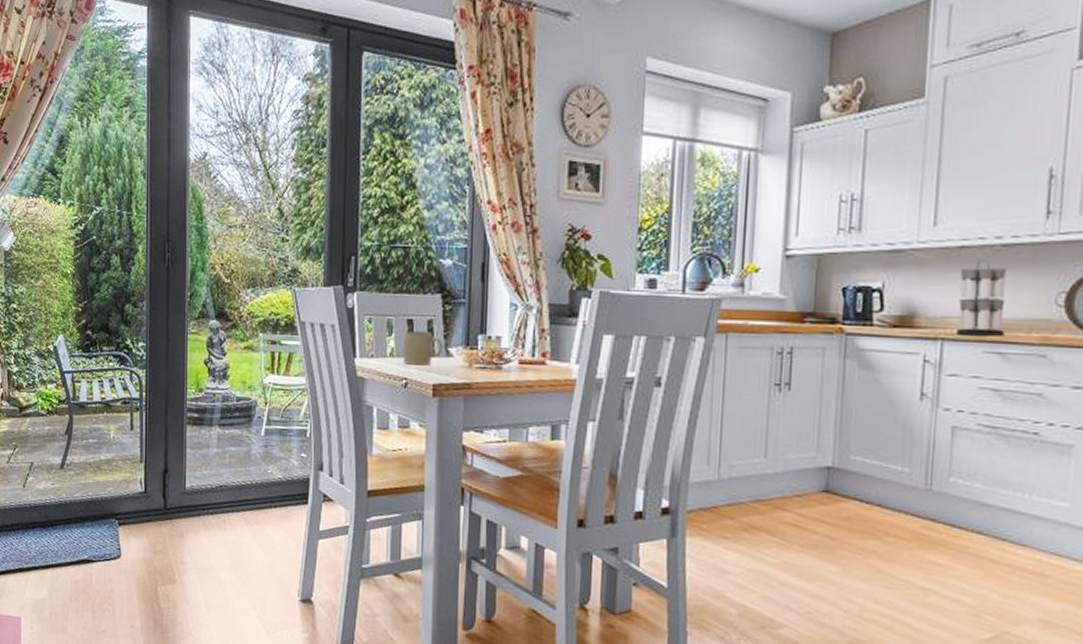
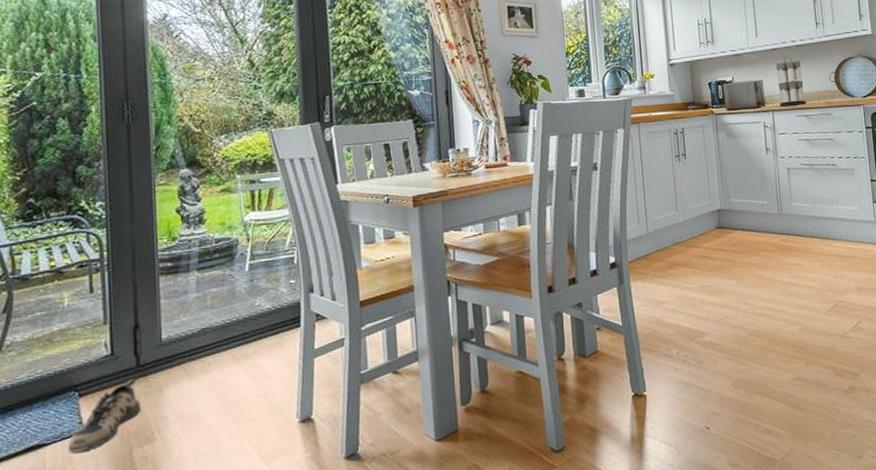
shoe: none [109,520,166,577] -> present [69,379,141,453]
mug: present [402,331,443,365] -> none [381,152,419,183]
toaster: none [863,290,935,333] -> present [722,80,766,111]

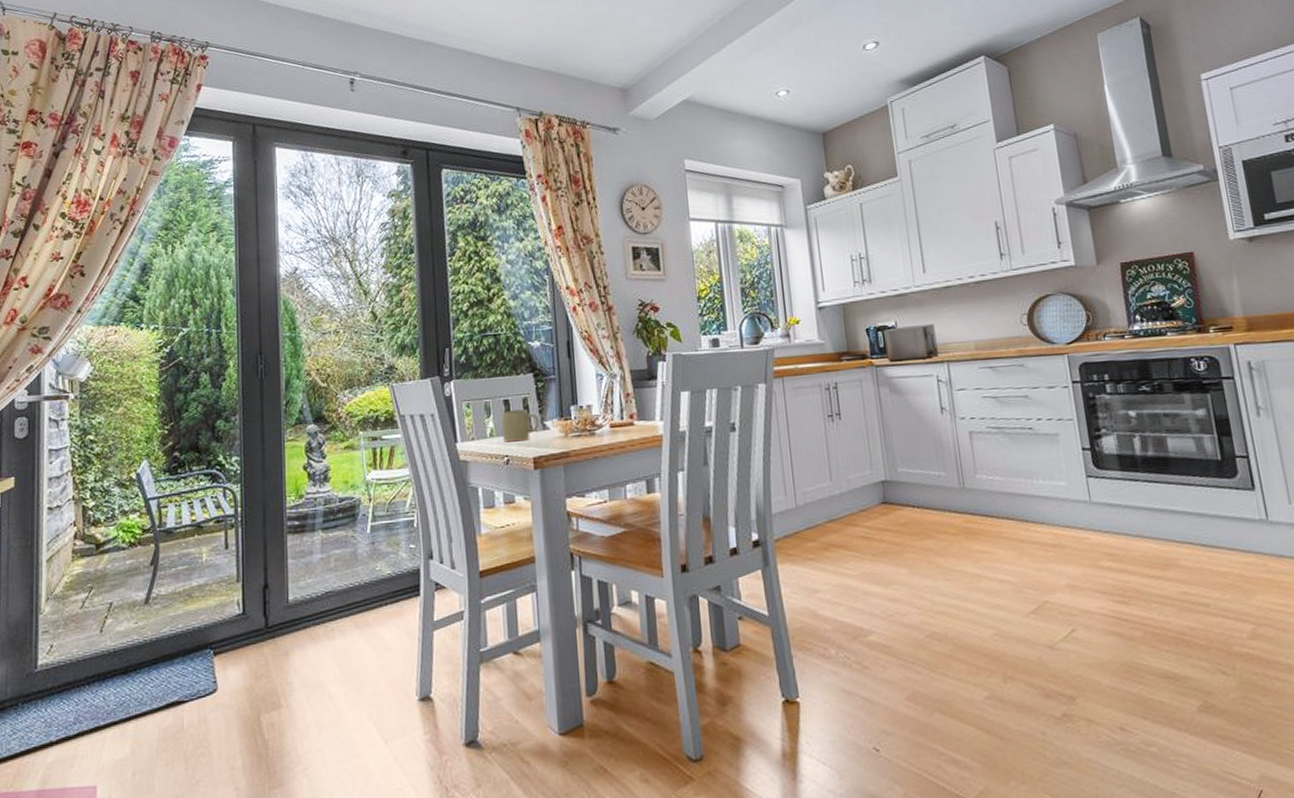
shoe: present [69,379,141,453] -> none [204,641,269,714]
mug: none [381,152,419,183] -> present [501,409,540,442]
spice rack: present [775,54,806,107] -> none [949,293,991,356]

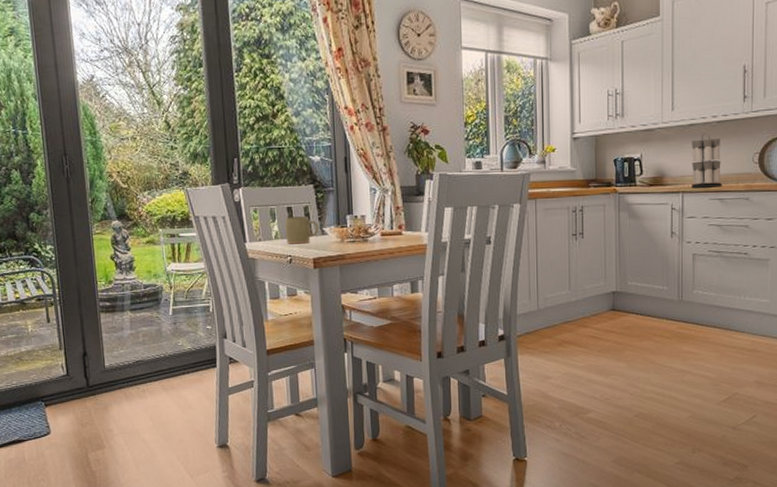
toaster: present [882,324,940,362] -> none [628,158,677,190]
spice rack: none [949,293,991,356] -> present [691,131,722,188]

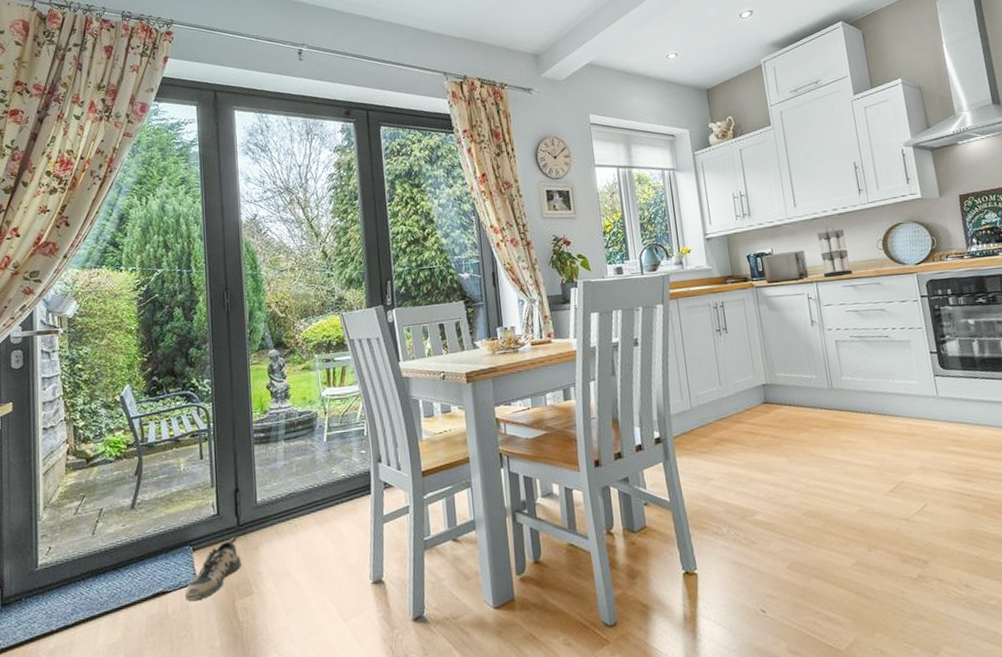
shoe: none [40,397,92,451] -> present [185,537,241,601]
mug: present [284,216,319,244] -> none [437,331,471,361]
toaster: none [628,158,677,190] -> present [761,250,809,284]

